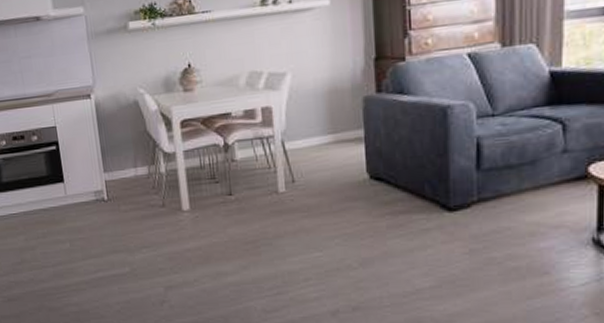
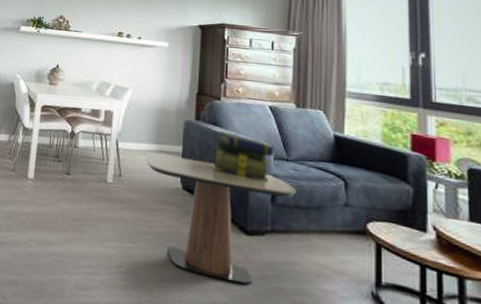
side table: none [320,137,506,265] -> present [145,153,297,284]
stack of books: none [403,99,477,148] -> present [213,131,275,182]

